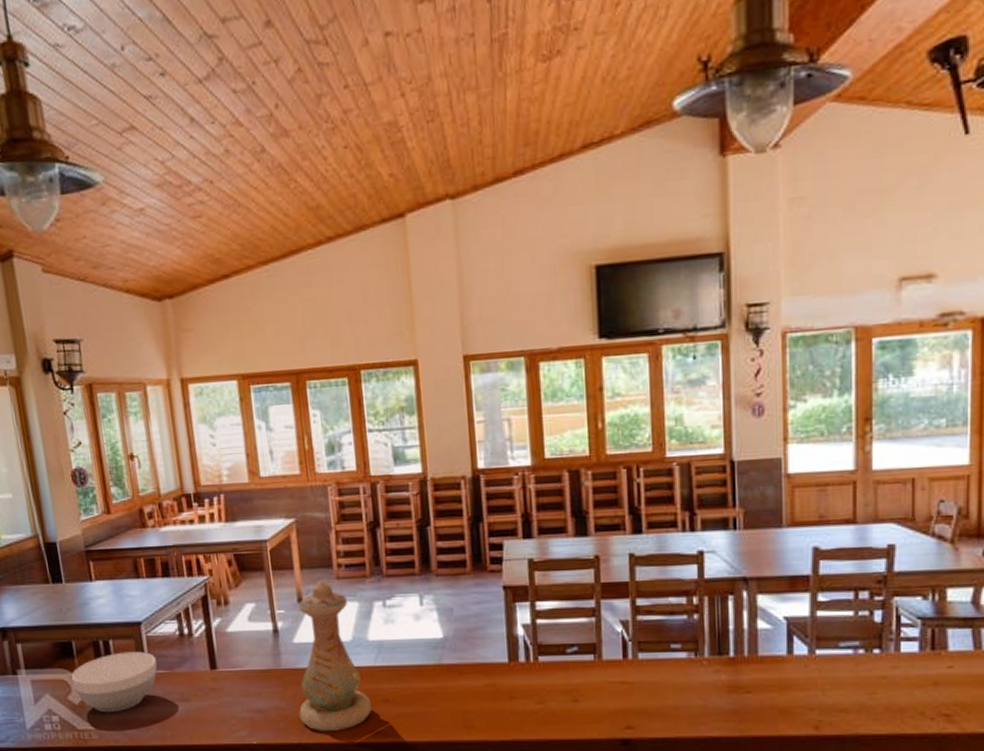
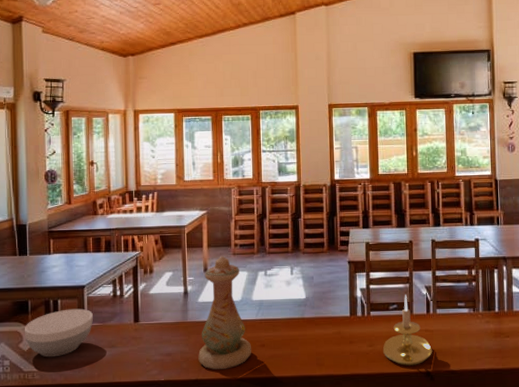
candle holder: none [559,632,633,730] -> present [383,295,433,366]

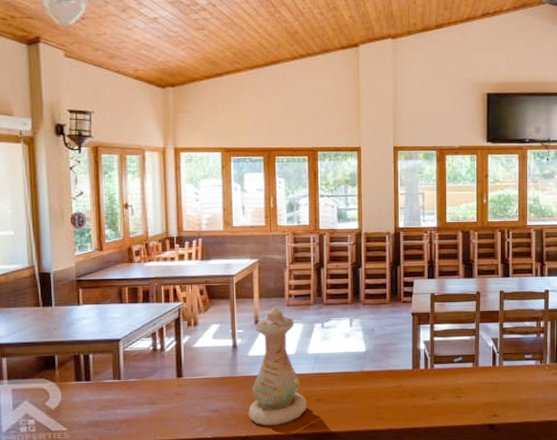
bowl: present [24,308,93,358] -> none [50,363,130,416]
candle holder: present [383,295,433,366] -> none [447,347,498,419]

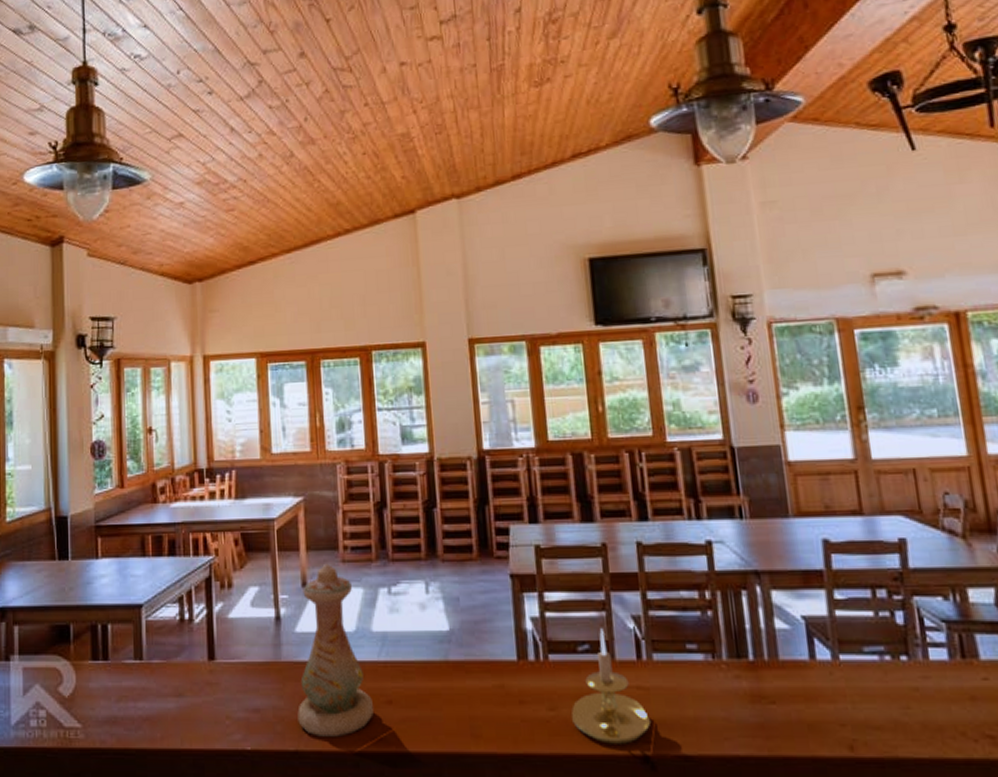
candle holder: none [447,347,498,419] -> present [571,628,652,744]

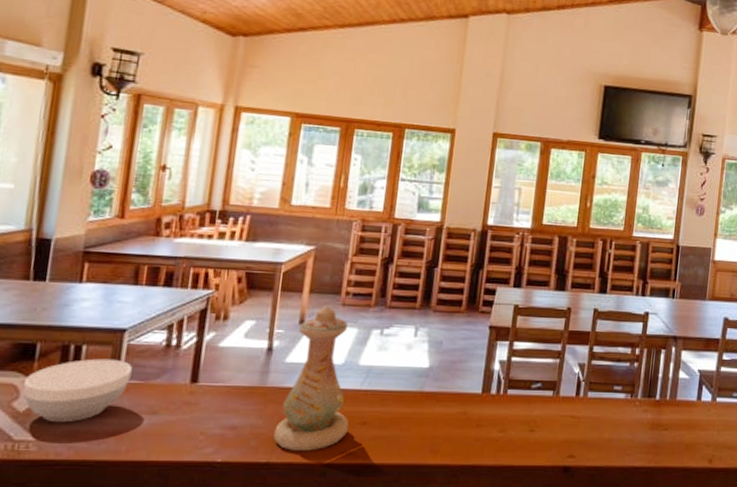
bowl: none [64,637,154,708] -> present [23,358,132,423]
candle holder: present [571,628,652,744] -> none [516,372,577,458]

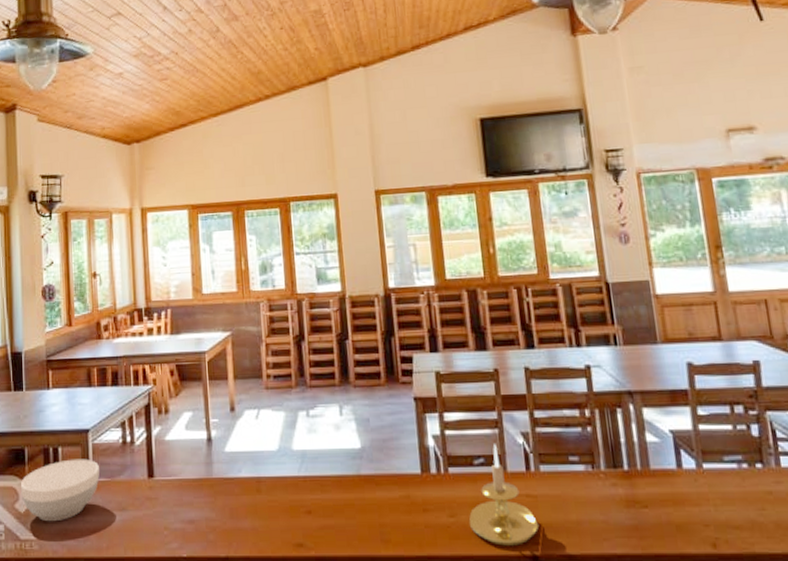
vase: present [273,305,349,451] -> none [227,390,296,544]
candle holder: none [516,372,577,458] -> present [469,444,540,546]

